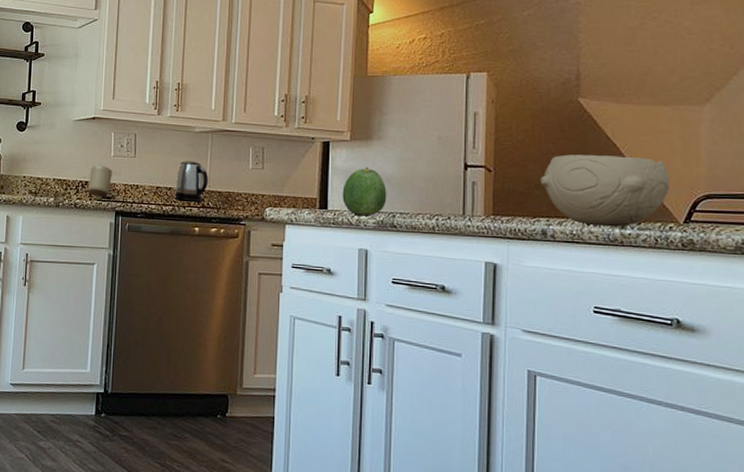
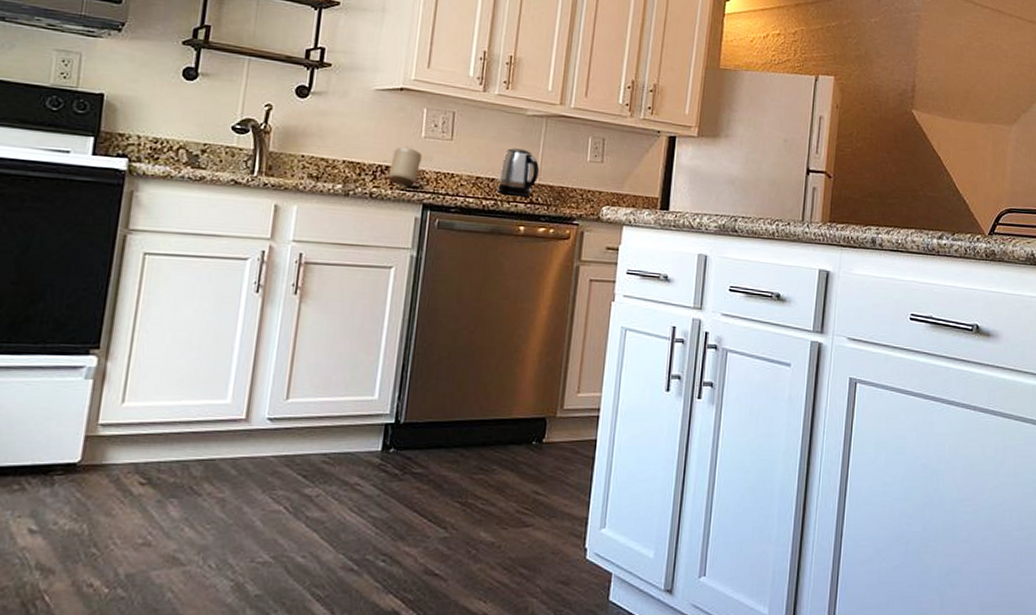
fruit: present [342,167,387,217] -> none [685,166,731,220]
bowl: present [540,154,671,227] -> none [874,164,981,237]

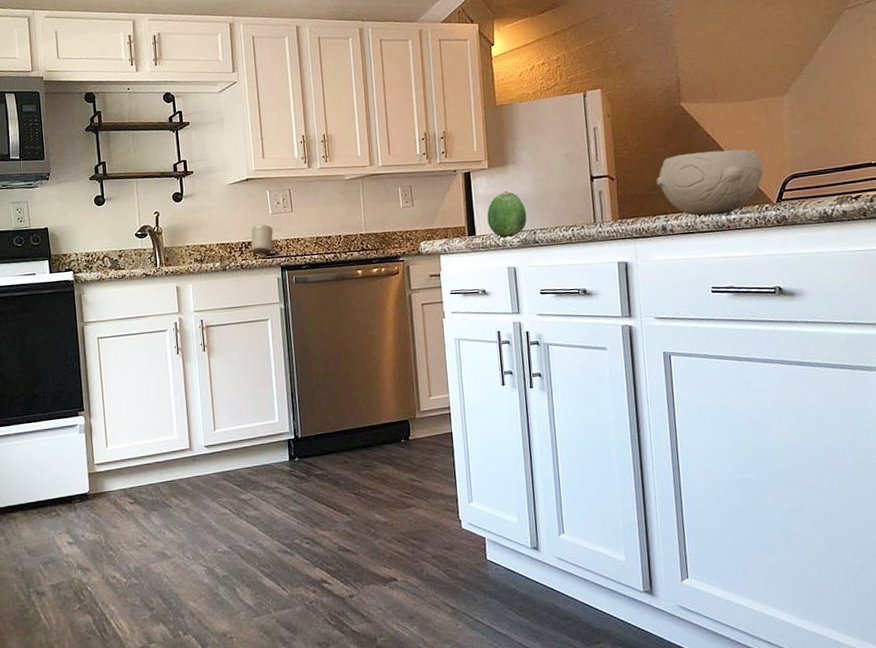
kettle: present [496,148,540,198] -> none [333,208,365,248]
fruit: none [685,166,731,220] -> present [487,190,527,238]
bowl: none [874,164,981,237] -> present [656,149,763,216]

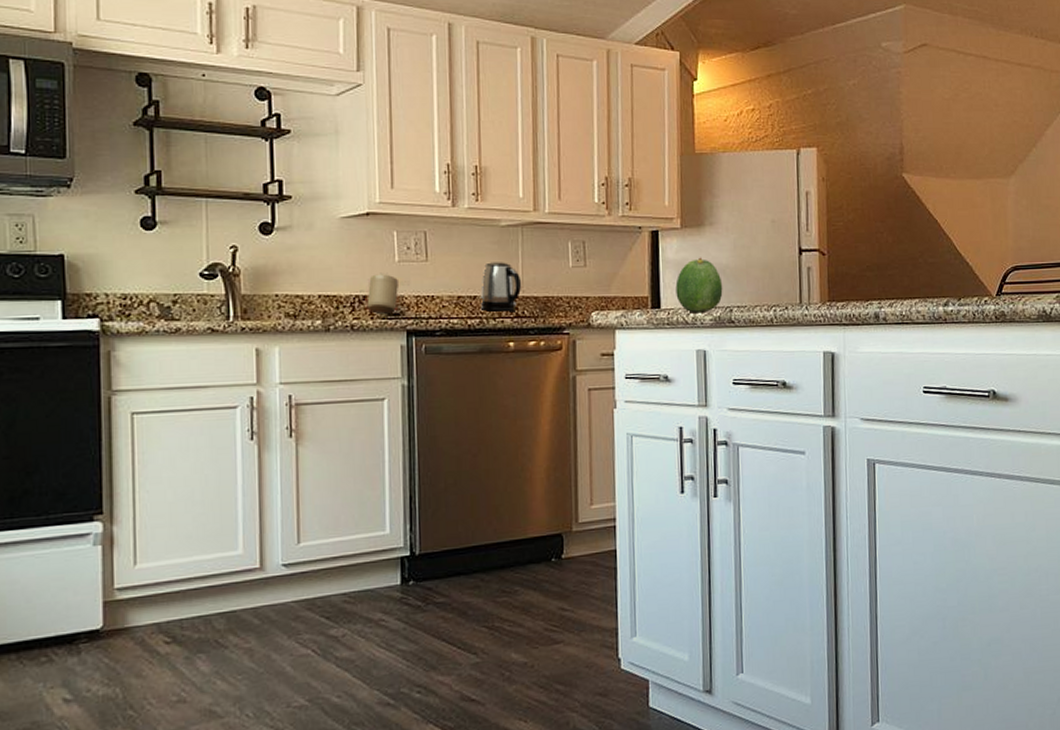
kettle: none [333,208,365,248] -> present [480,262,522,313]
bowl: present [656,149,763,216] -> none [871,232,985,305]

